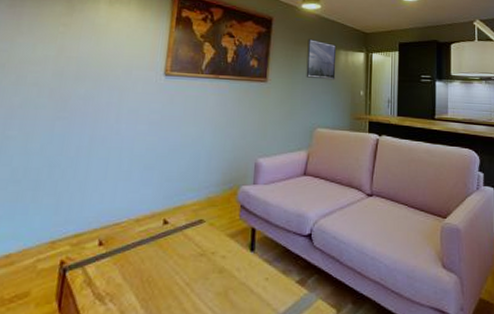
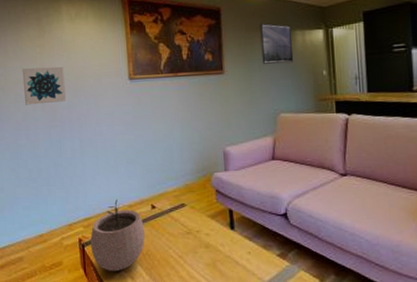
wall art: none [28,46,89,91] -> present [22,66,66,105]
plant pot: none [74,211,150,304] -> present [90,199,145,271]

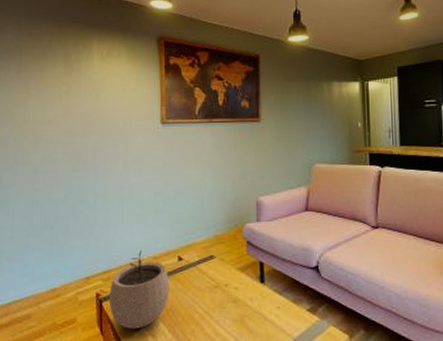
wall art: present [22,66,66,105] -> none [44,106,91,147]
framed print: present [260,23,294,64] -> none [298,72,330,114]

